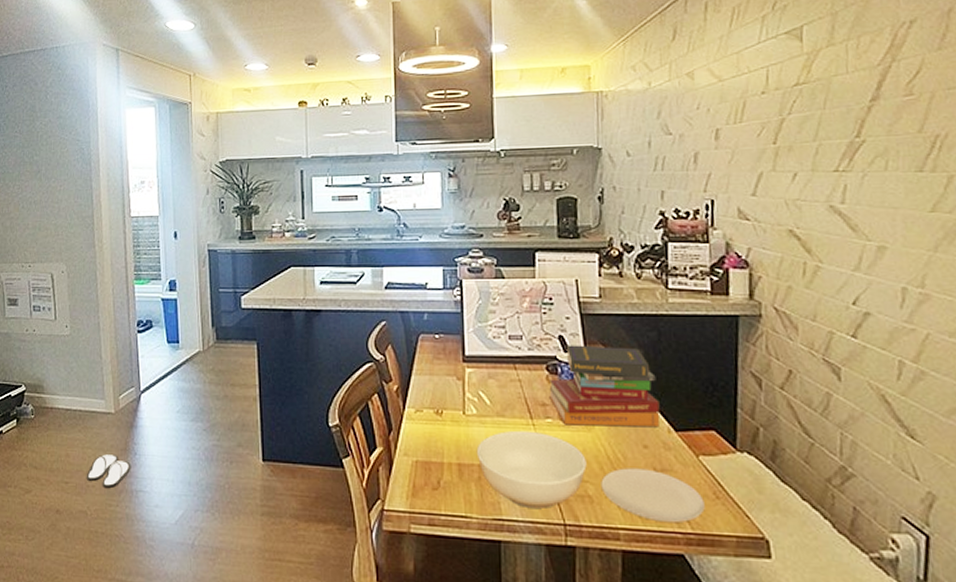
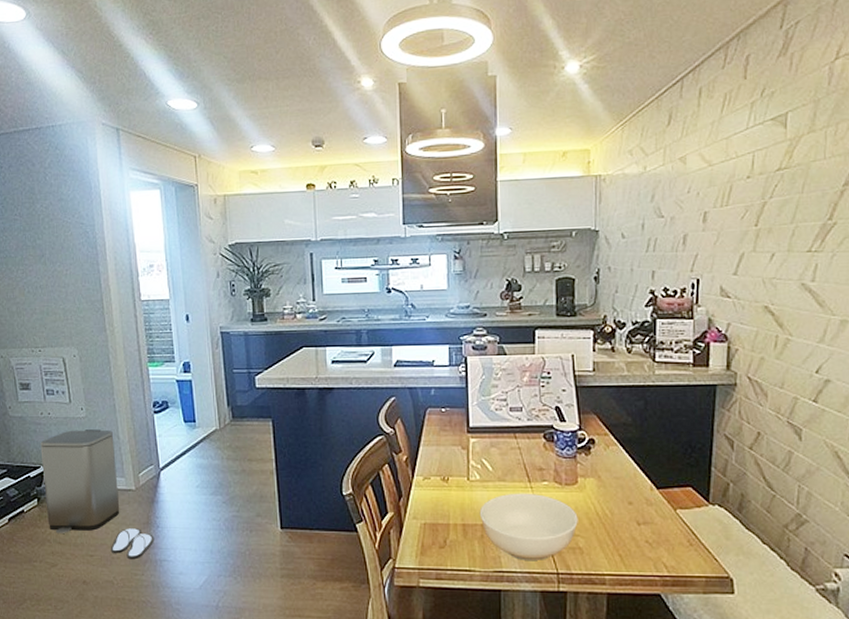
pedal bin: none [23,348,98,457] -> present [40,429,120,533]
books: present [549,345,660,428] -> none [545,414,644,487]
plate: present [601,468,705,524] -> none [590,522,680,568]

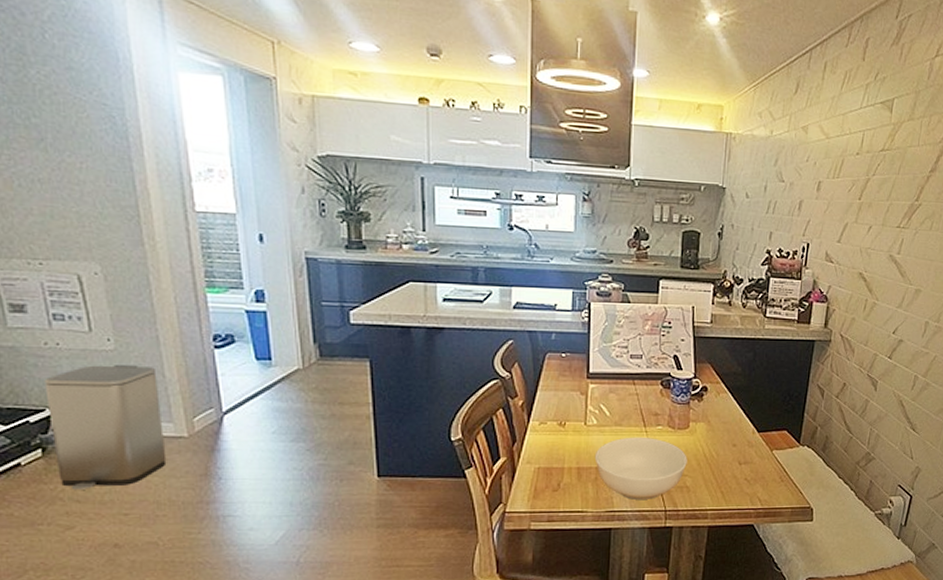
slippers: present [110,528,153,558] -> none [153,481,214,515]

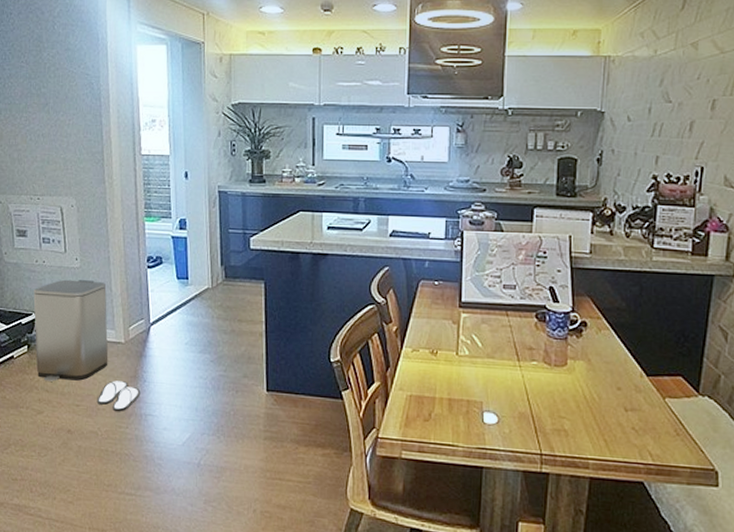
slippers: none [153,481,214,515] -> present [96,381,140,411]
bowl: present [594,437,687,501] -> none [466,371,565,441]

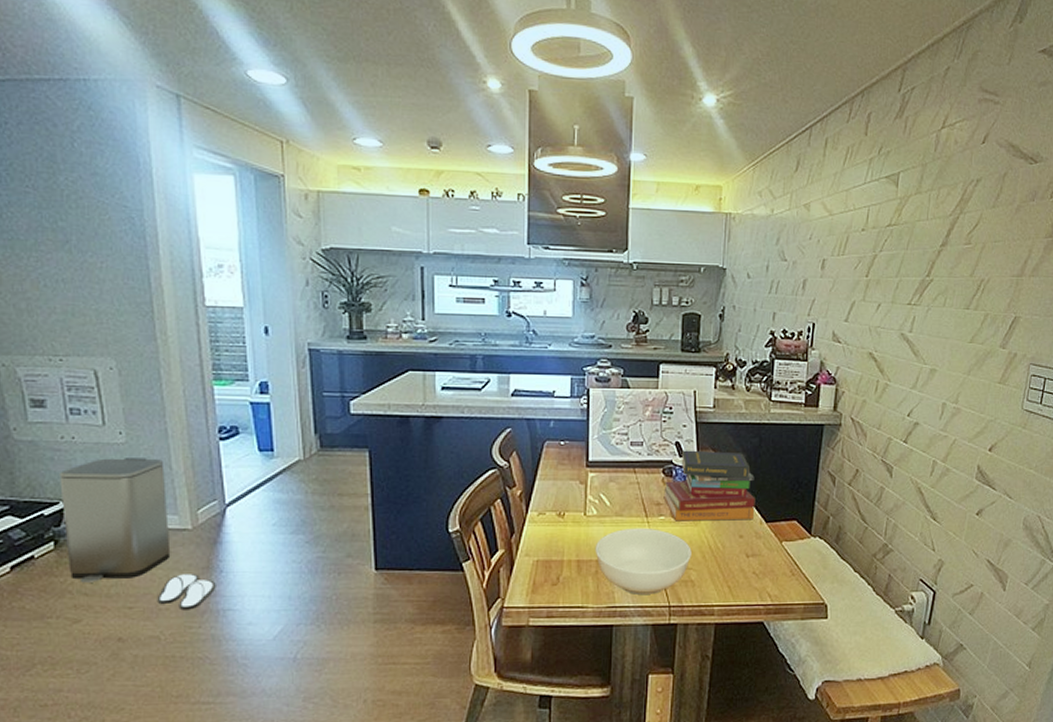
bowl: none [466,371,565,441] -> present [595,527,692,596]
books: none [536,295,635,372] -> present [663,450,755,521]

